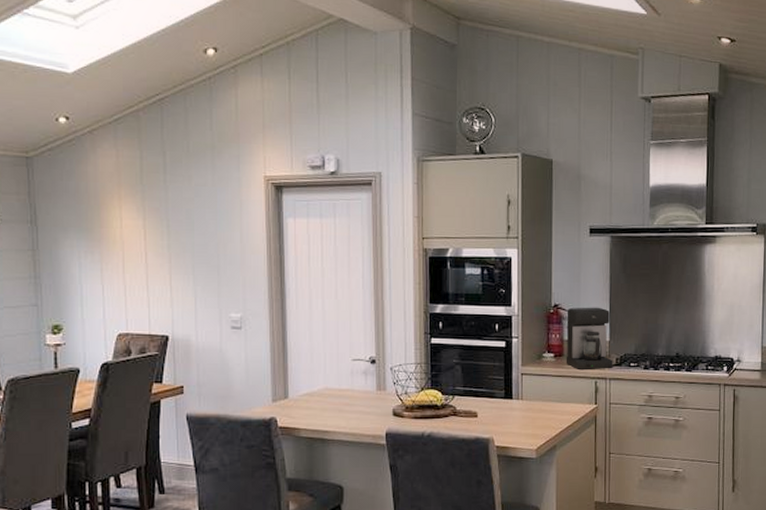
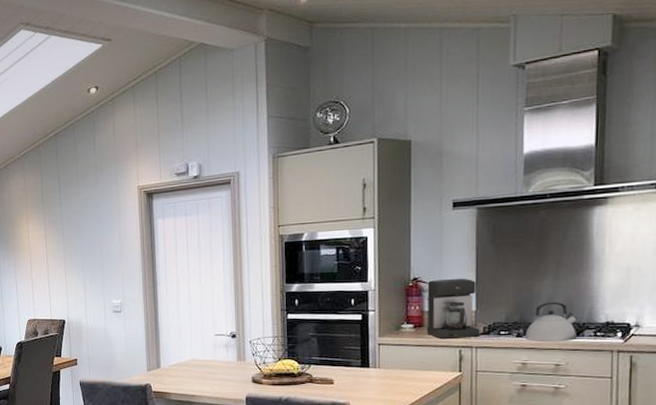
kettle: none [651,335,693,375] -> present [525,302,577,343]

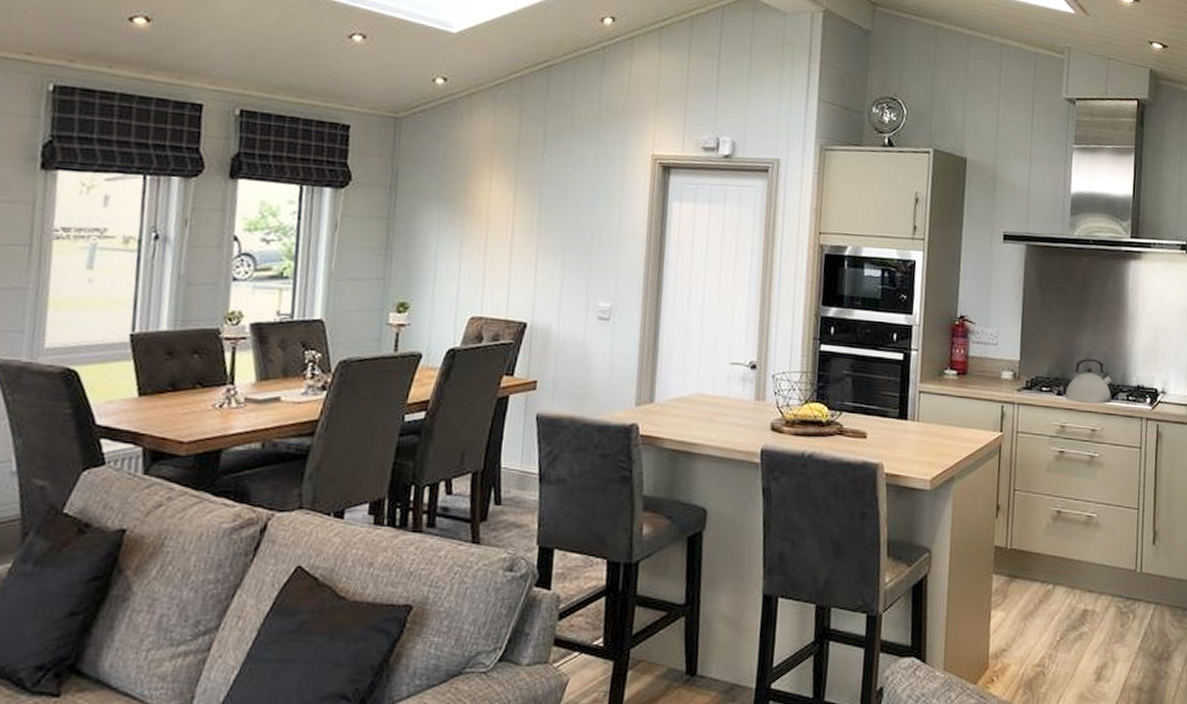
coffee maker: present [426,278,480,340] -> none [969,320,1023,393]

